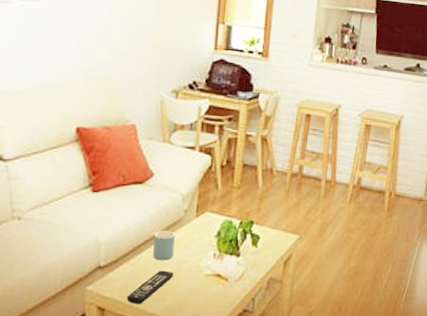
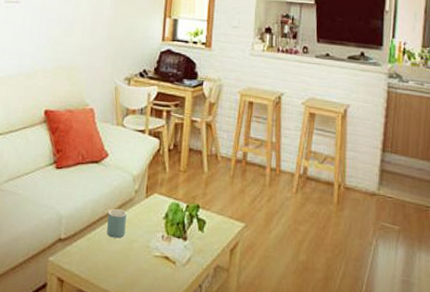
remote control: present [126,270,173,304] -> none [83,248,125,279]

